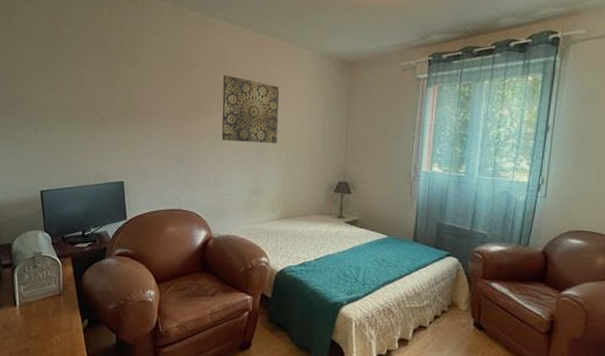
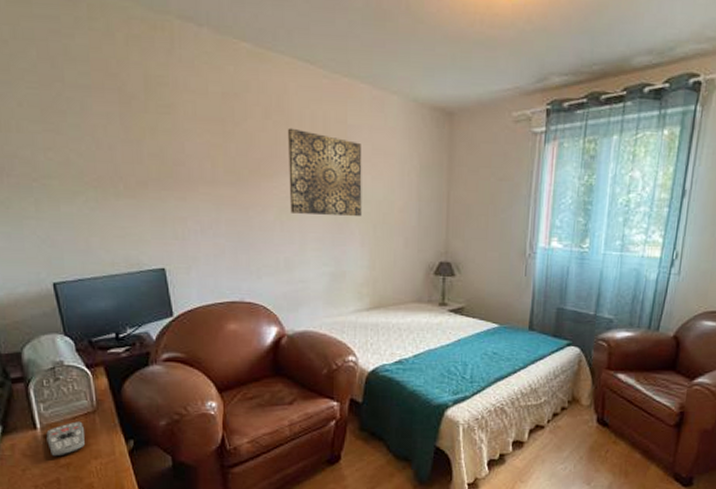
remote control: none [23,301,51,330] -> present [46,421,85,457]

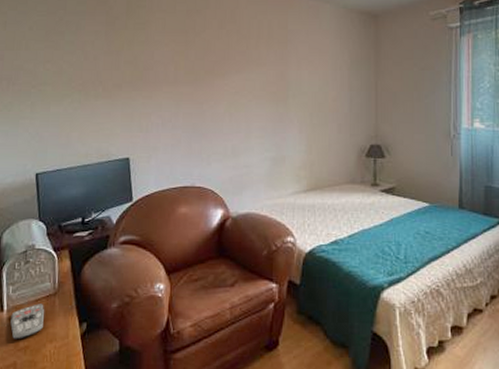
wall art: present [288,128,362,216] -> none [238,35,300,106]

